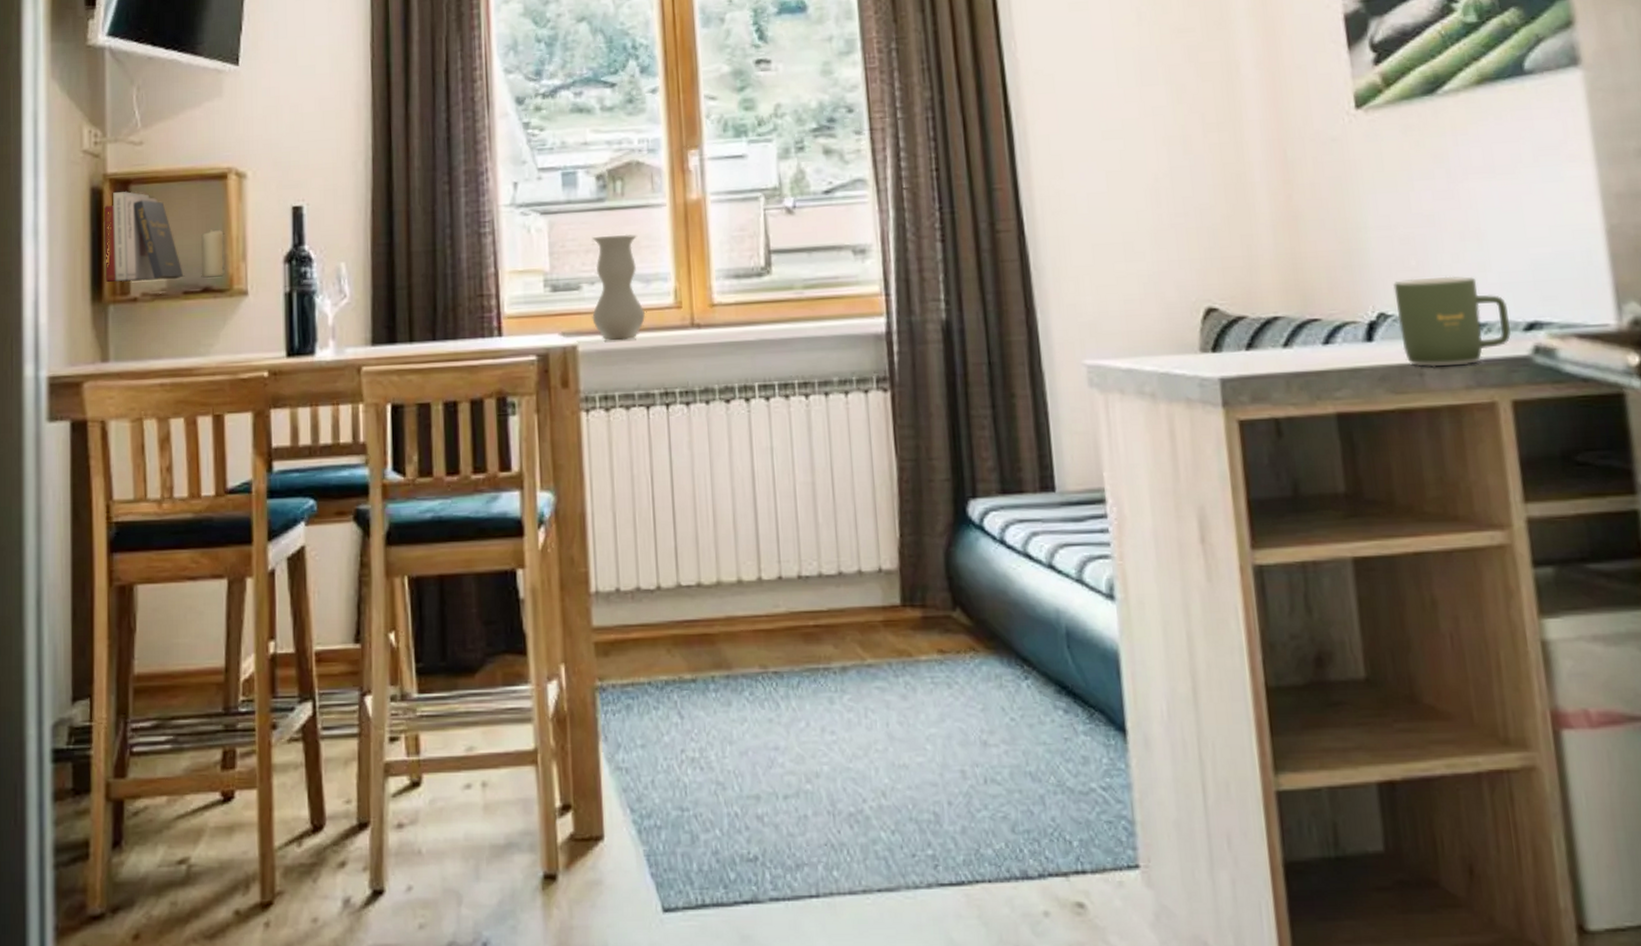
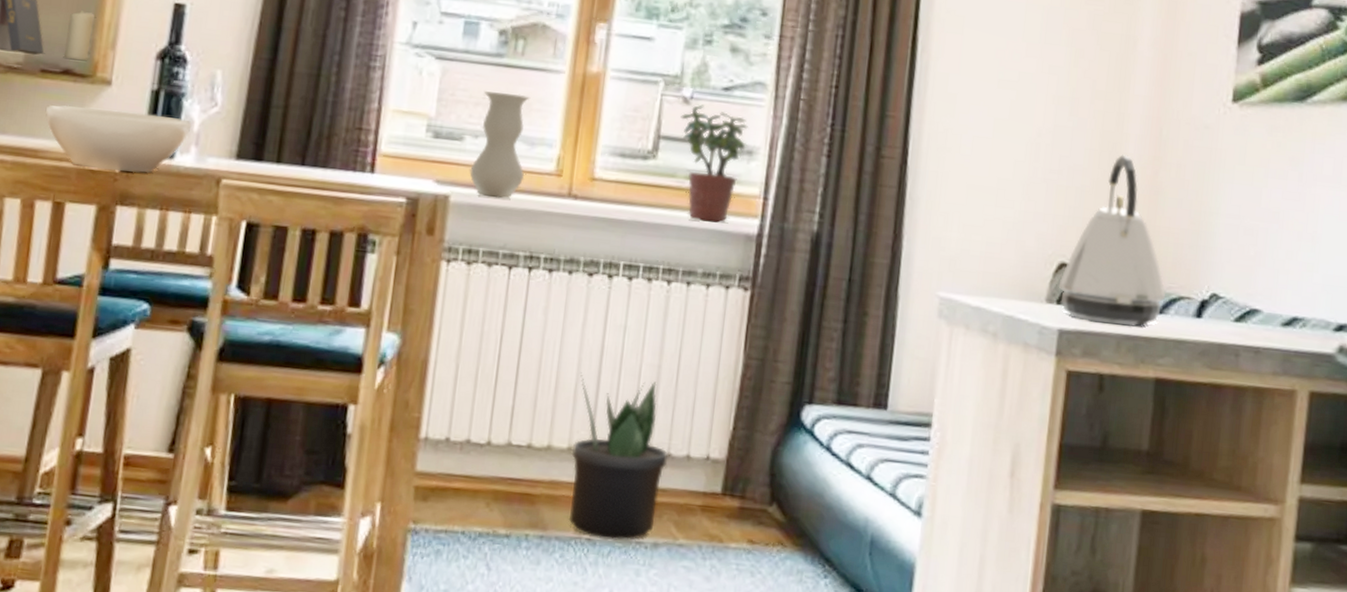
bowl: none [193,315,326,378] -> present [45,105,192,173]
planter: none [736,500,839,669] -> present [568,372,668,539]
potted plant: none [787,212,859,329] -> present [680,104,748,223]
kettle: none [1210,183,1328,365] -> present [1058,154,1165,326]
mug: present [1393,276,1512,367] -> none [1226,267,1324,353]

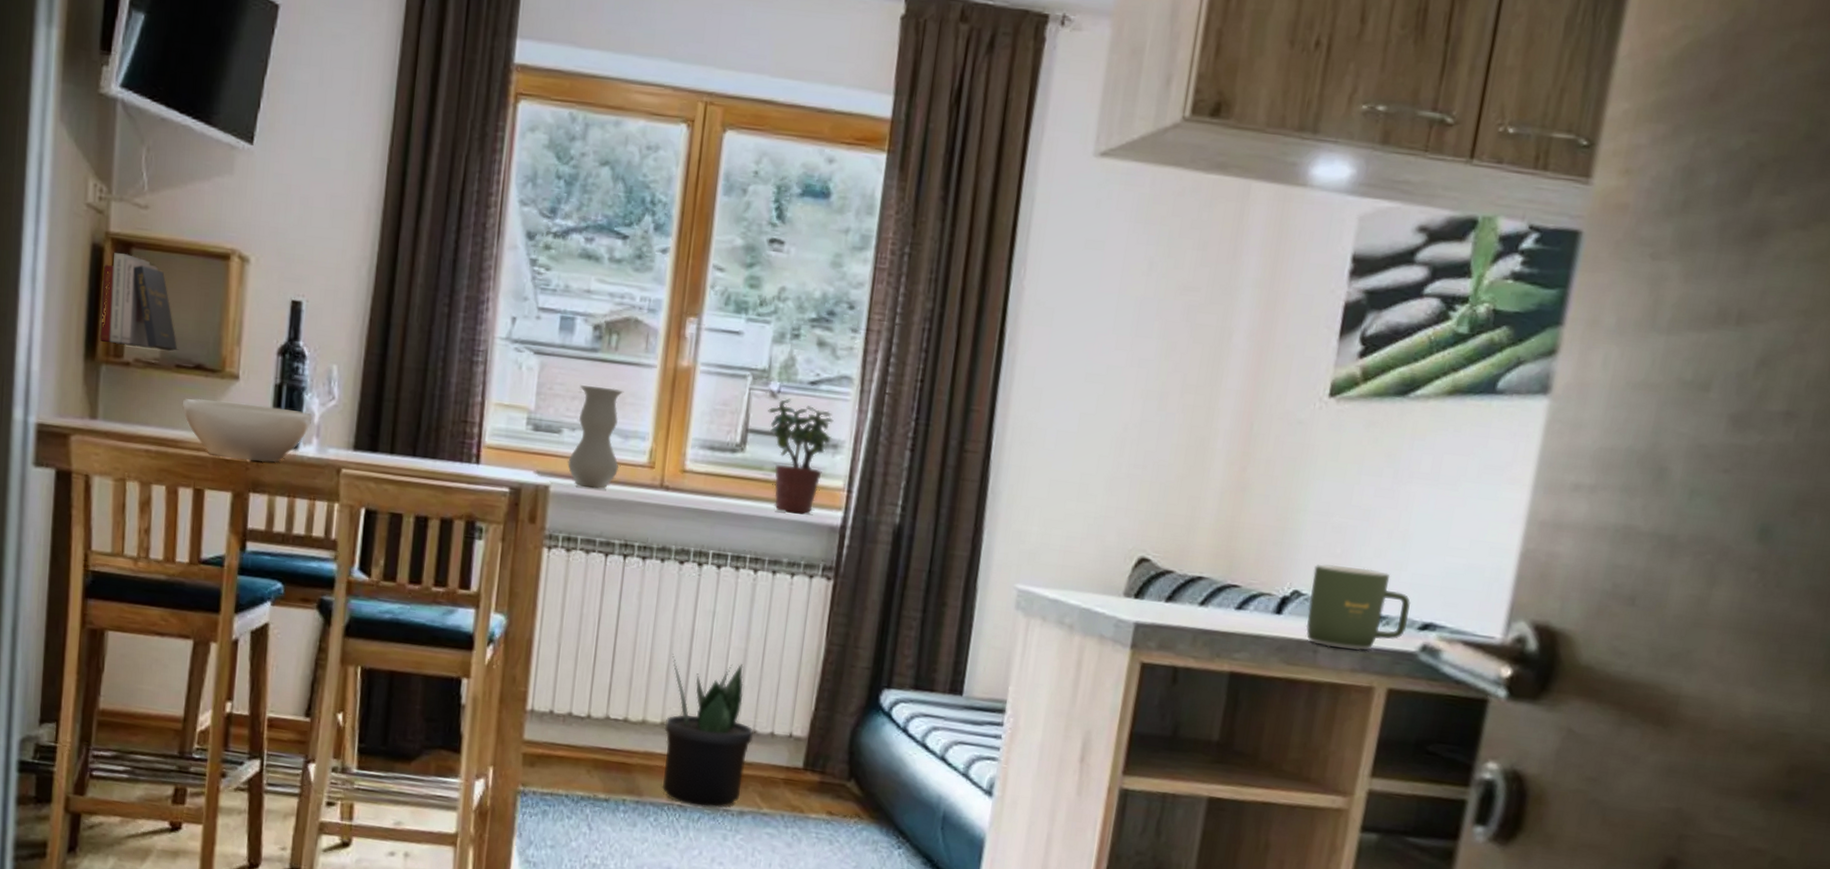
candle: present [63,10,95,61] -> none [194,308,220,357]
kettle: present [1058,154,1165,326] -> none [1137,449,1246,621]
mug: none [1226,267,1324,353] -> present [1305,564,1411,650]

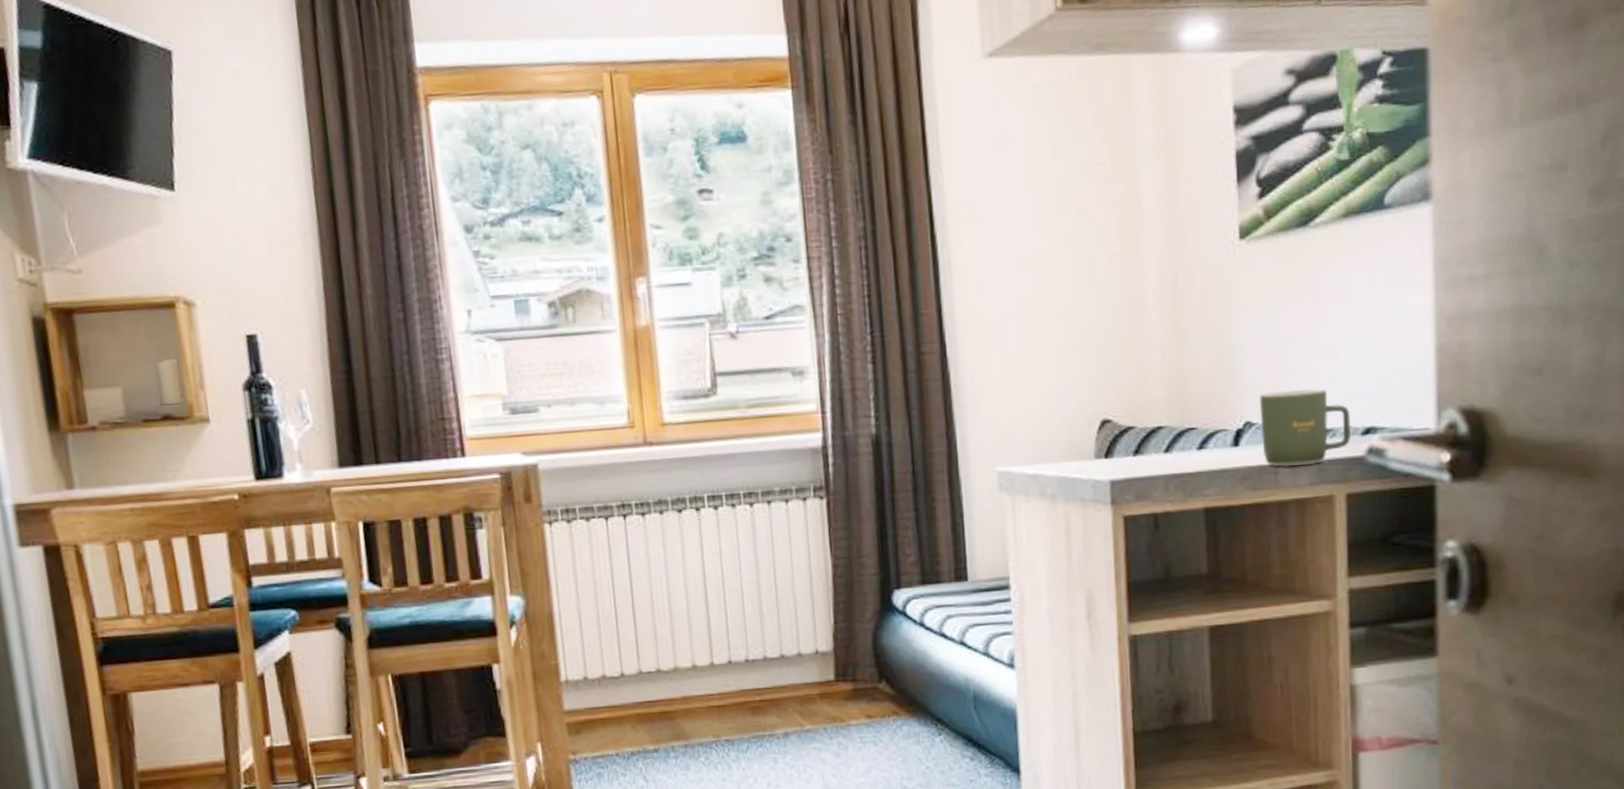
books: present [100,253,177,352] -> none [49,321,141,412]
bowl: present [182,398,313,462] -> none [157,440,292,501]
candle: none [194,308,220,357] -> present [155,358,183,406]
vase: present [567,385,624,489] -> none [548,359,602,460]
planter: present [661,654,753,807] -> none [690,595,782,737]
potted plant: present [768,398,834,515] -> none [731,336,797,444]

